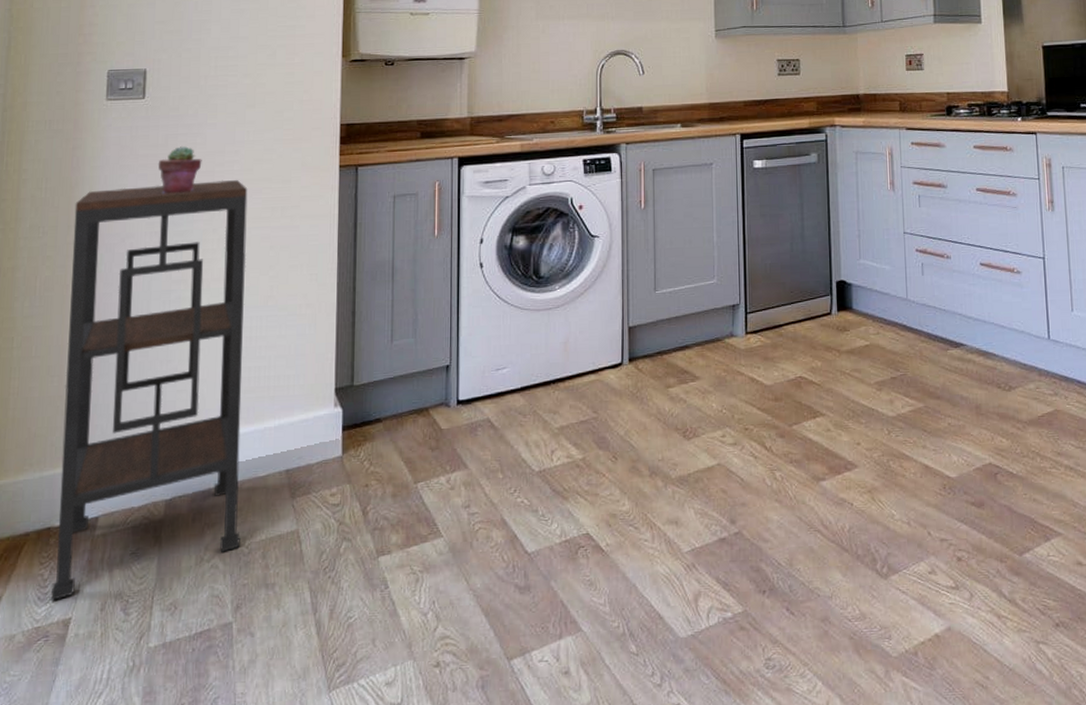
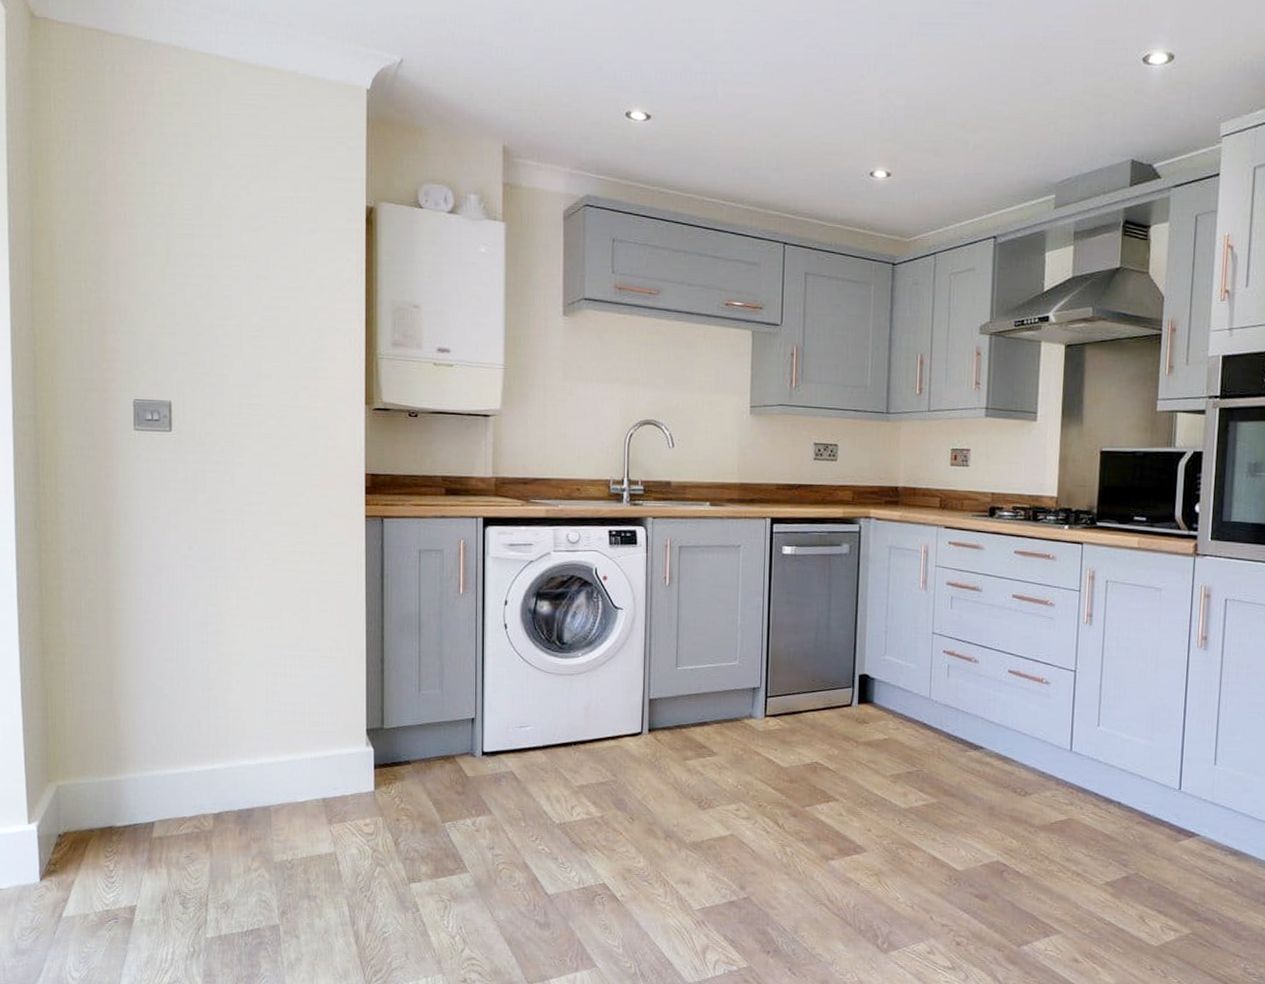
shelving unit: present [50,180,248,601] -> none [112,519,283,889]
potted succulent: present [158,146,202,194] -> none [188,483,231,530]

